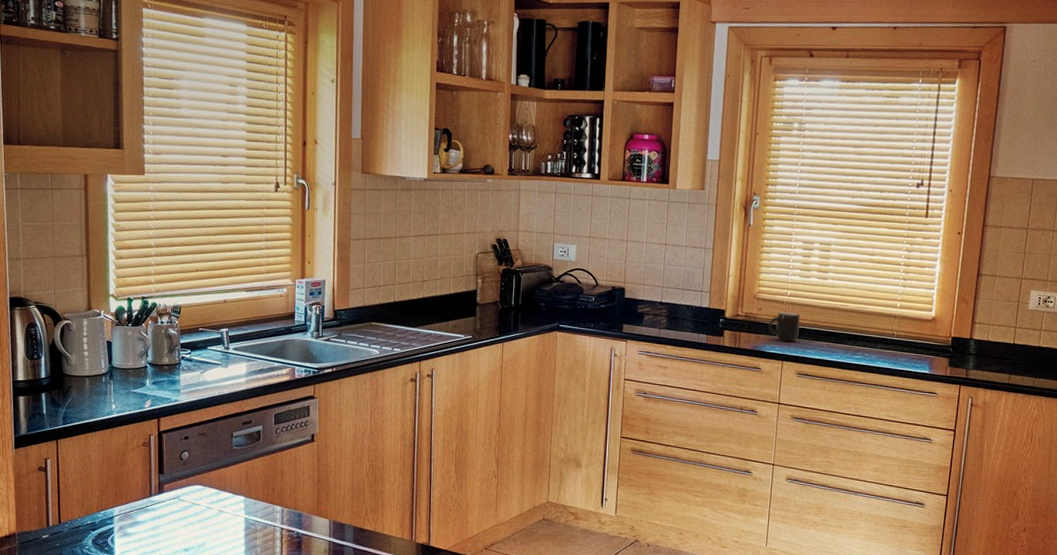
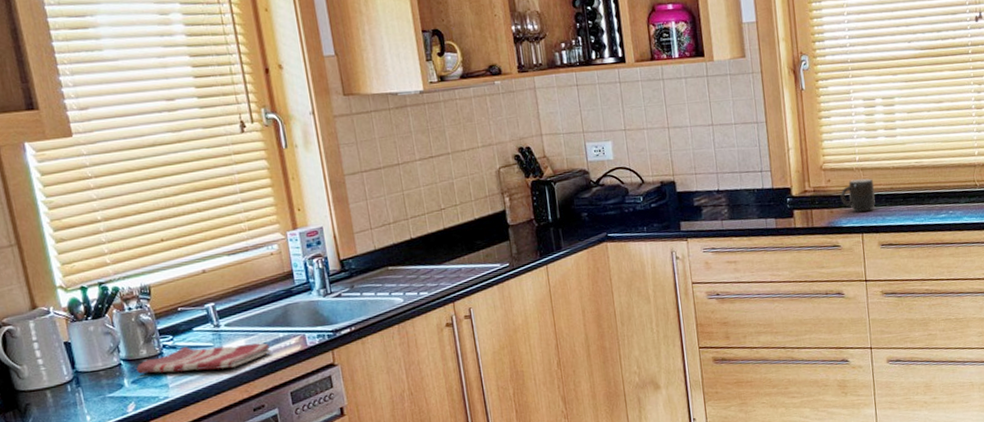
dish towel: none [158,361,266,386] -> present [136,343,272,374]

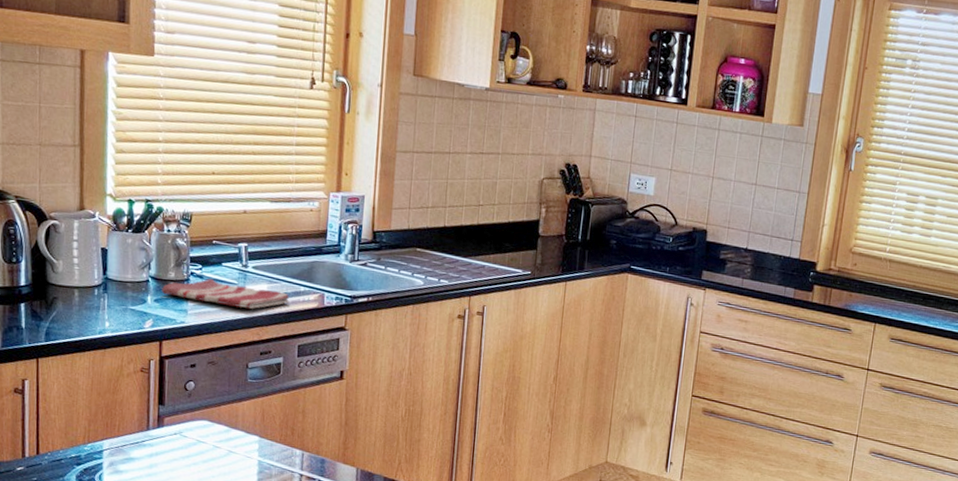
mug: present [840,178,875,212] -> none [862,269,898,303]

